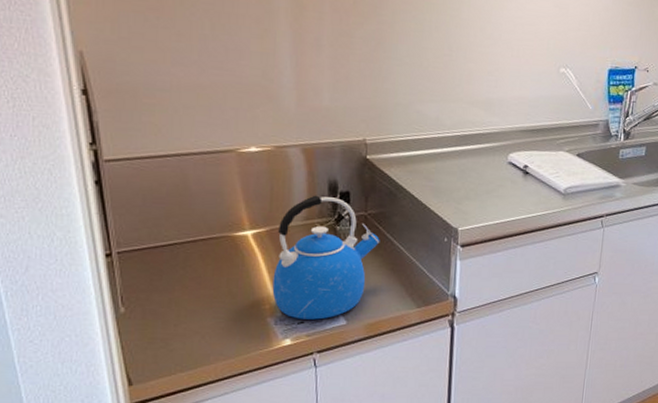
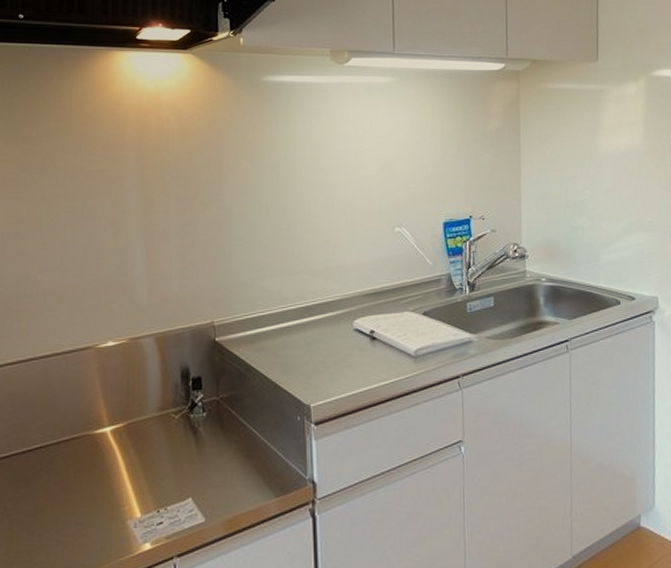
kettle: present [272,195,380,320] -> none [131,383,233,520]

